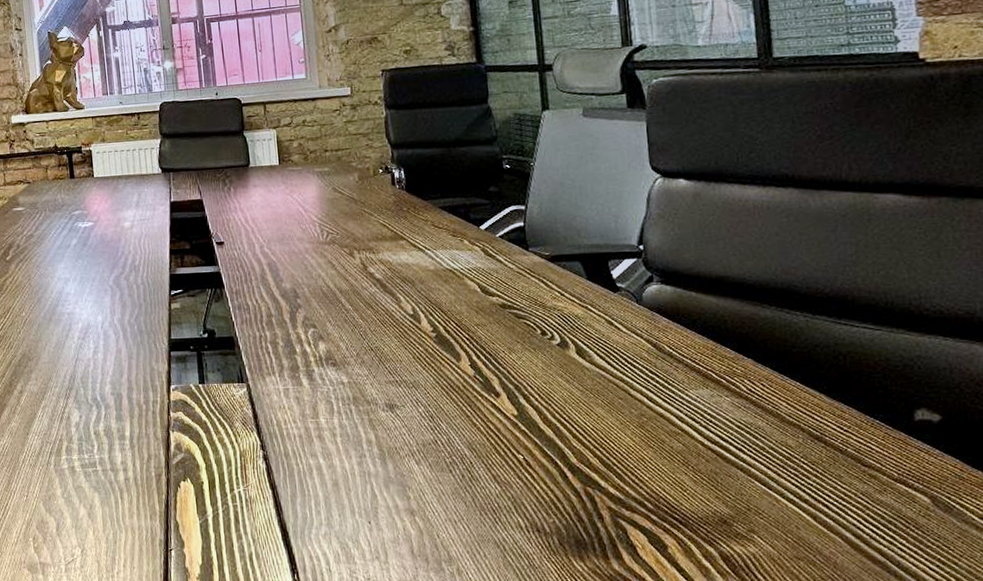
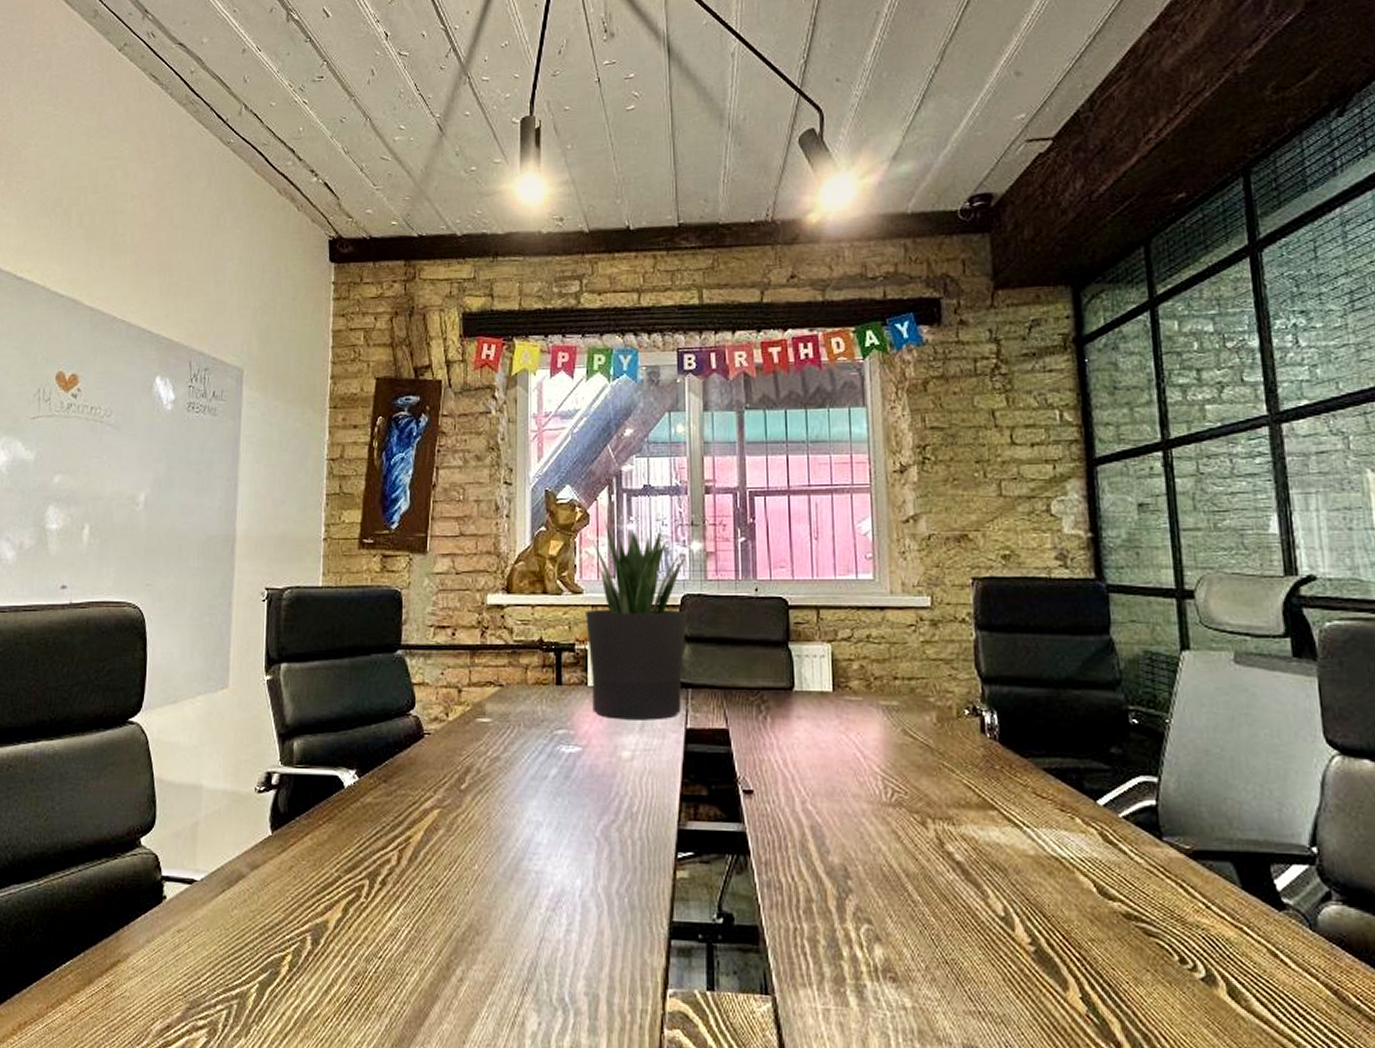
planter: none [87,50,166,200] -> present [586,519,687,720]

